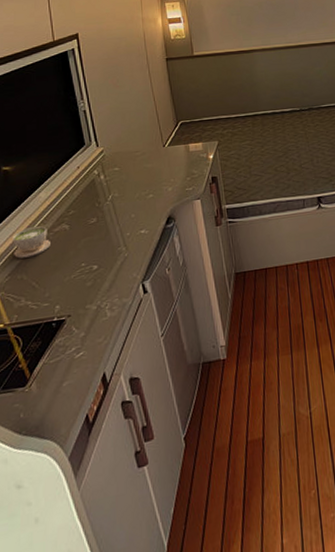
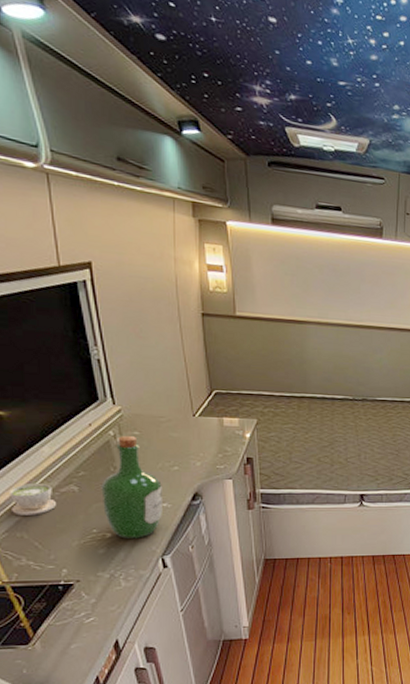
wine bottle: none [88,172,141,269] -> present [101,436,162,539]

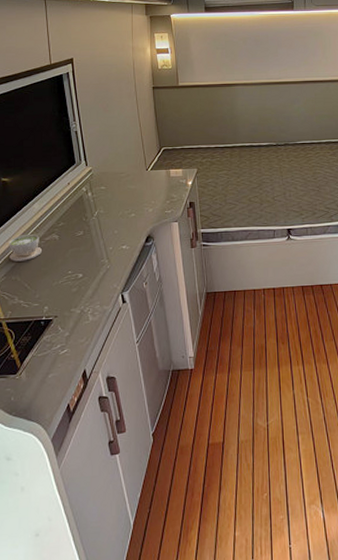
wine bottle: present [101,436,162,539] -> none [75,191,122,278]

